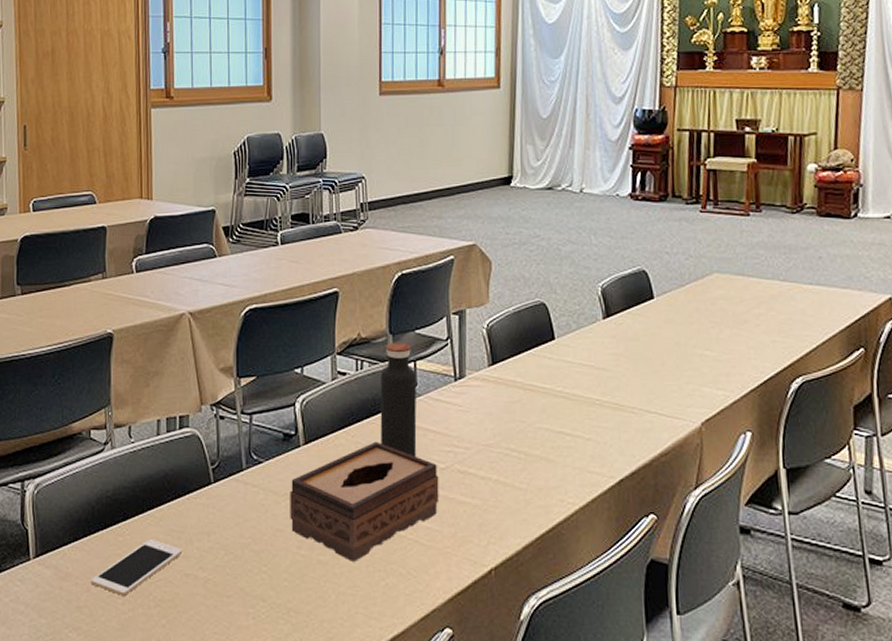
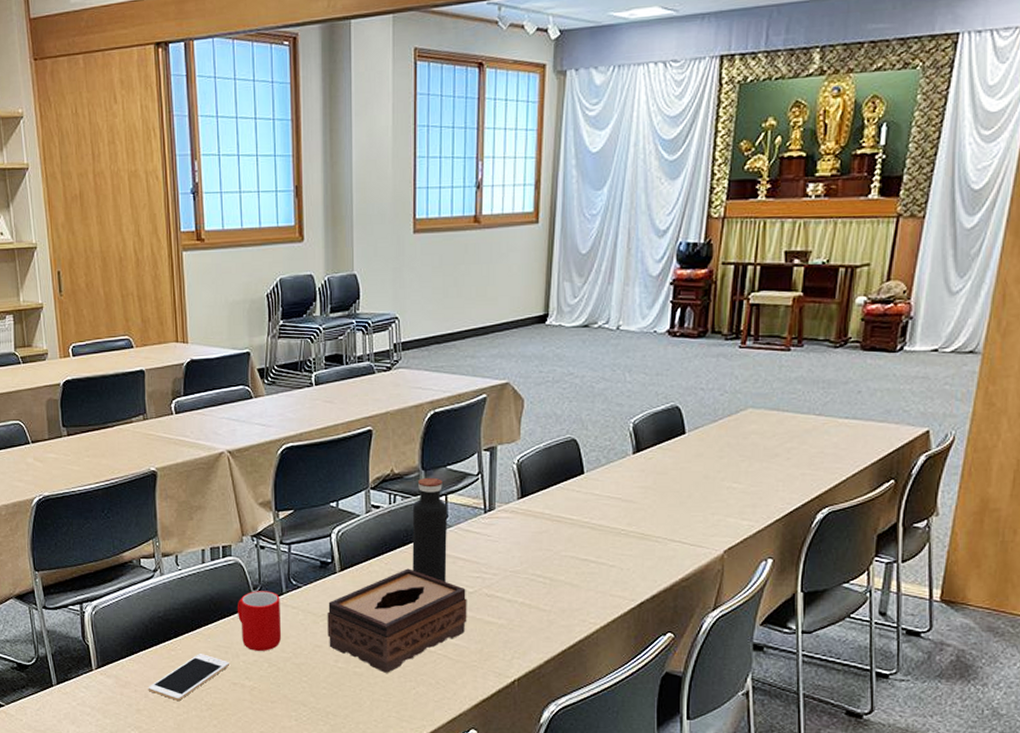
cup: none [192,466,240,536] -> present [237,591,282,651]

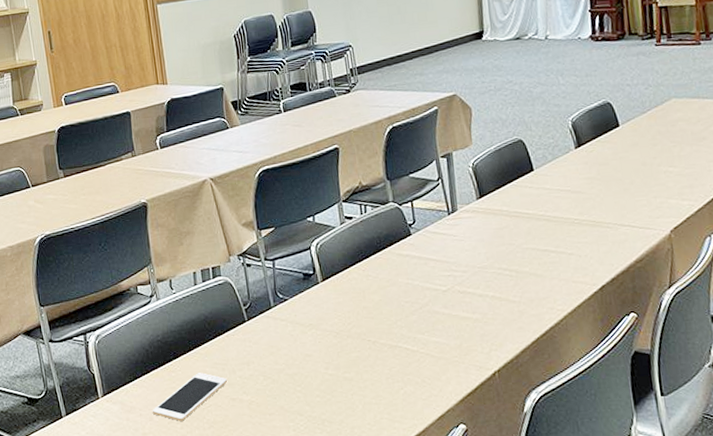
cup: present [237,591,282,651] -> none [229,306,274,365]
tissue box: present [327,568,467,674] -> none [314,273,444,377]
water bottle: present [412,477,447,582] -> none [382,186,420,283]

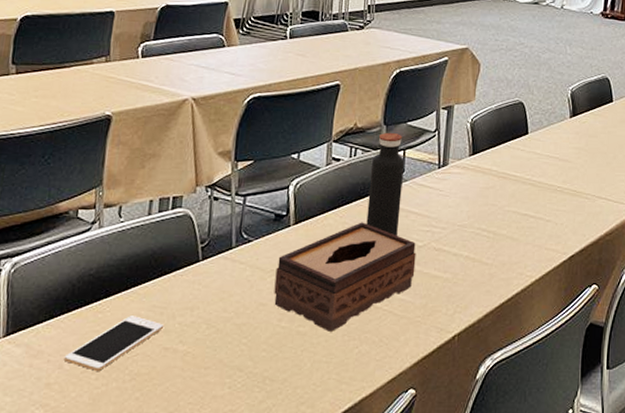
tissue box: none [314,273,444,377] -> present [274,222,416,333]
water bottle: none [382,186,420,283] -> present [366,132,404,236]

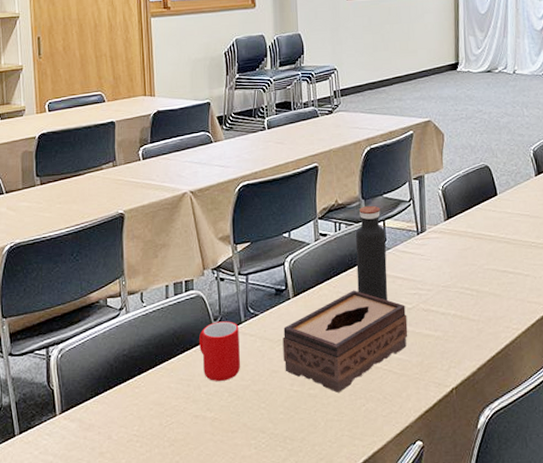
cell phone: present [63,316,163,371] -> none [111,389,191,439]
cup: none [179,245,228,311] -> present [198,321,241,381]

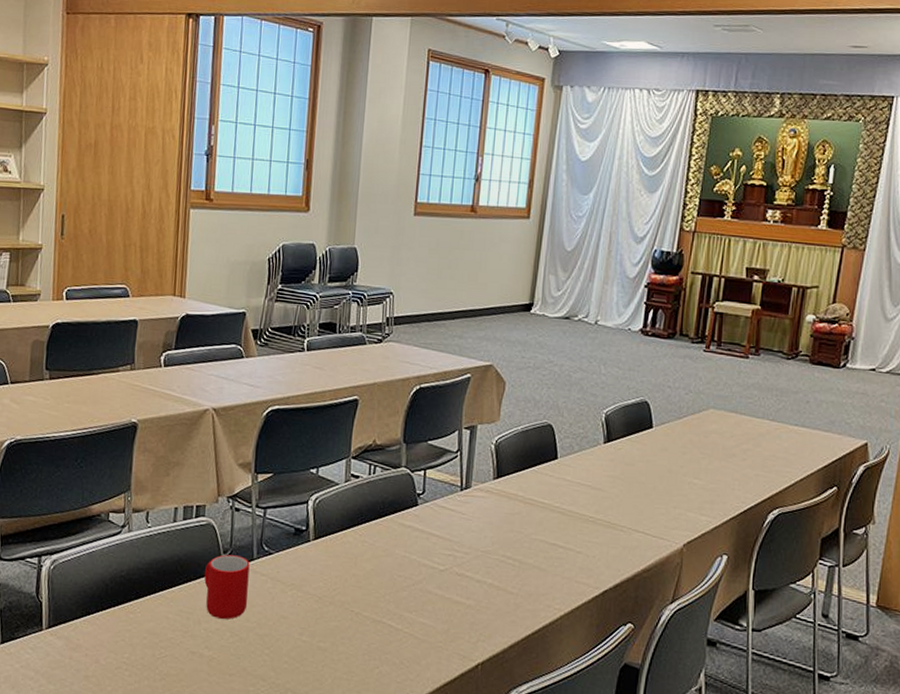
tissue box: present [283,290,408,394] -> none [294,541,438,651]
water bottle: present [355,205,388,301] -> none [386,450,425,558]

